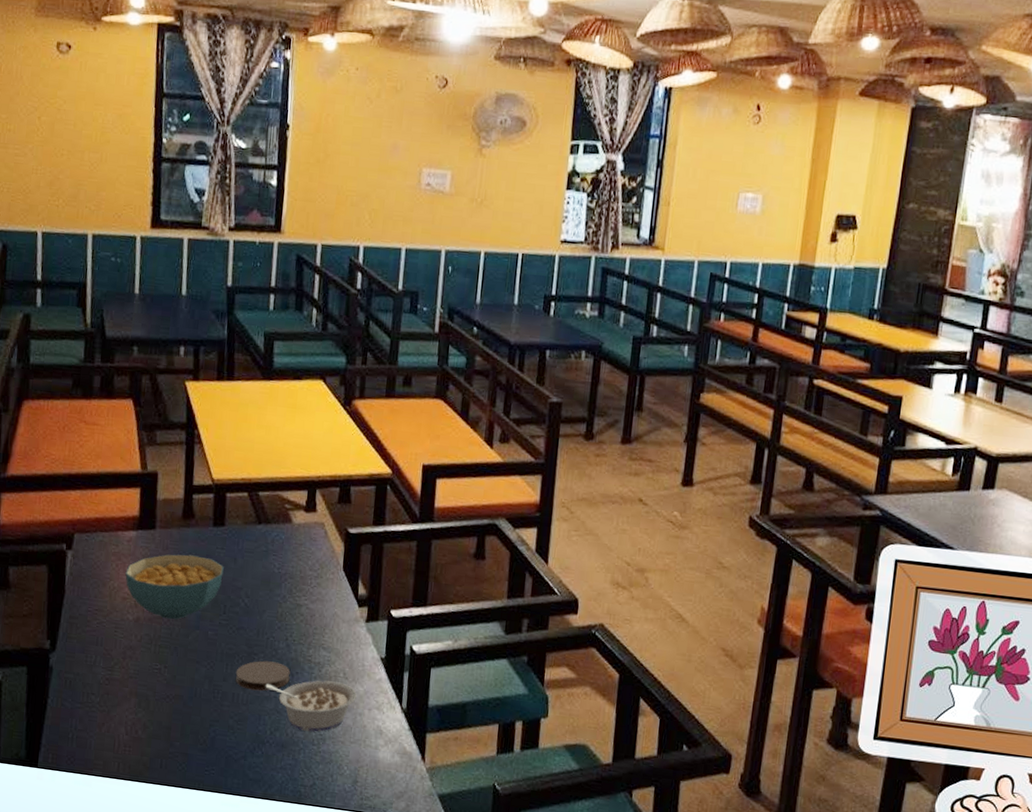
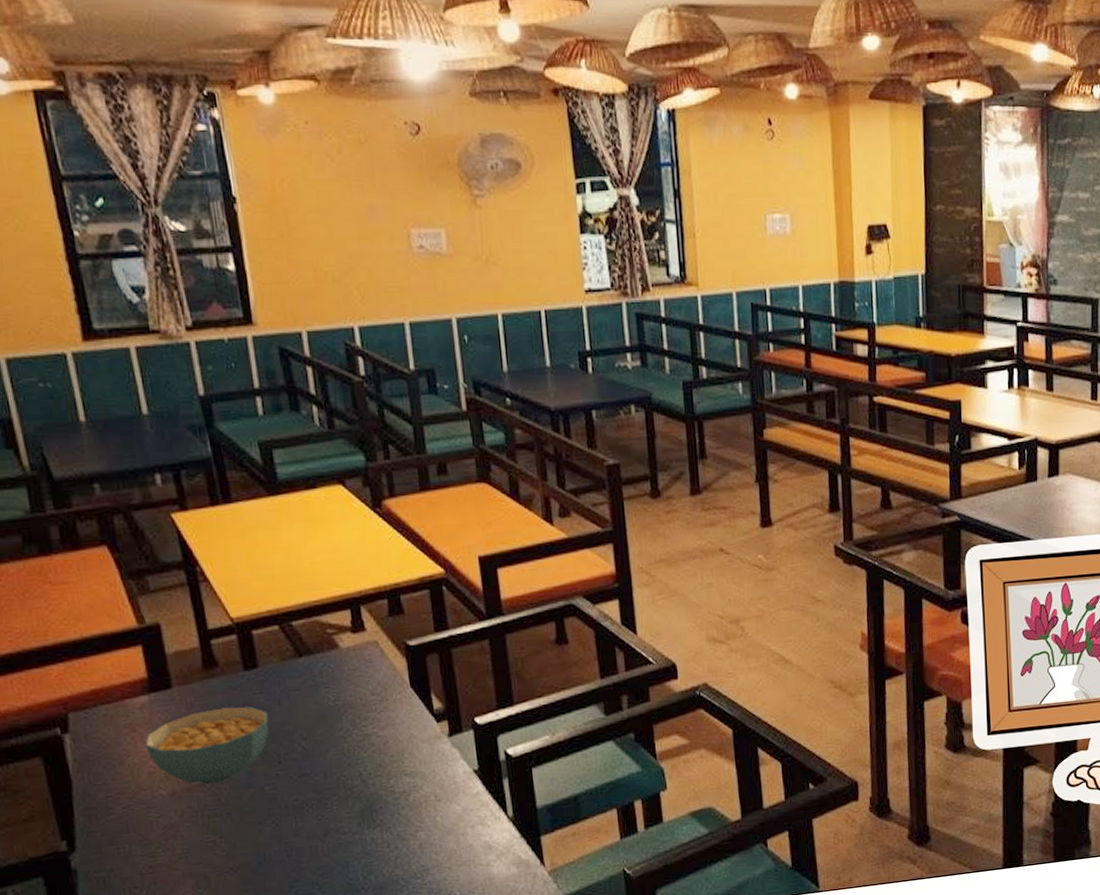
coaster: present [235,660,291,691] -> none [307,801,374,839]
legume: present [265,680,357,732] -> none [346,806,455,867]

